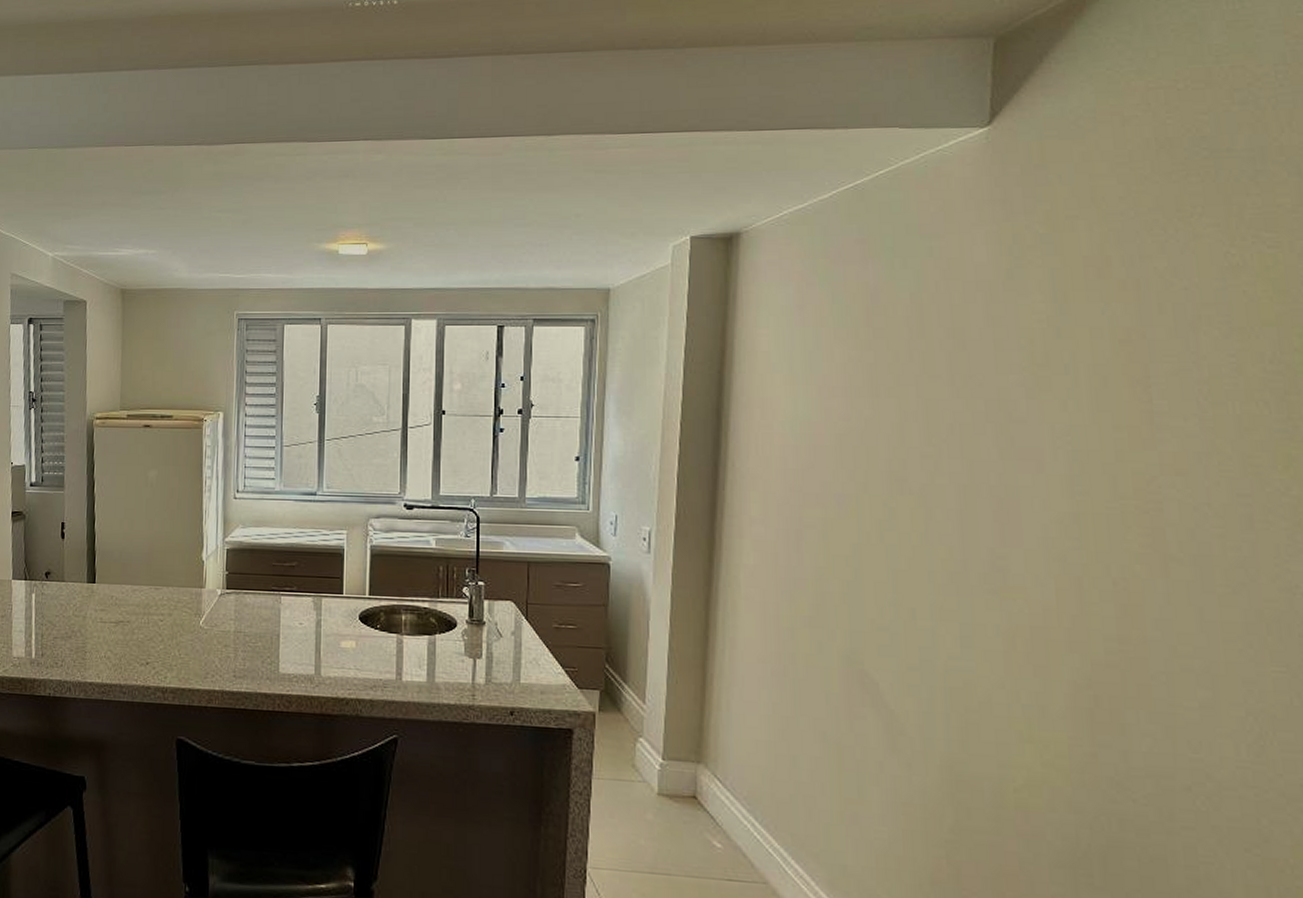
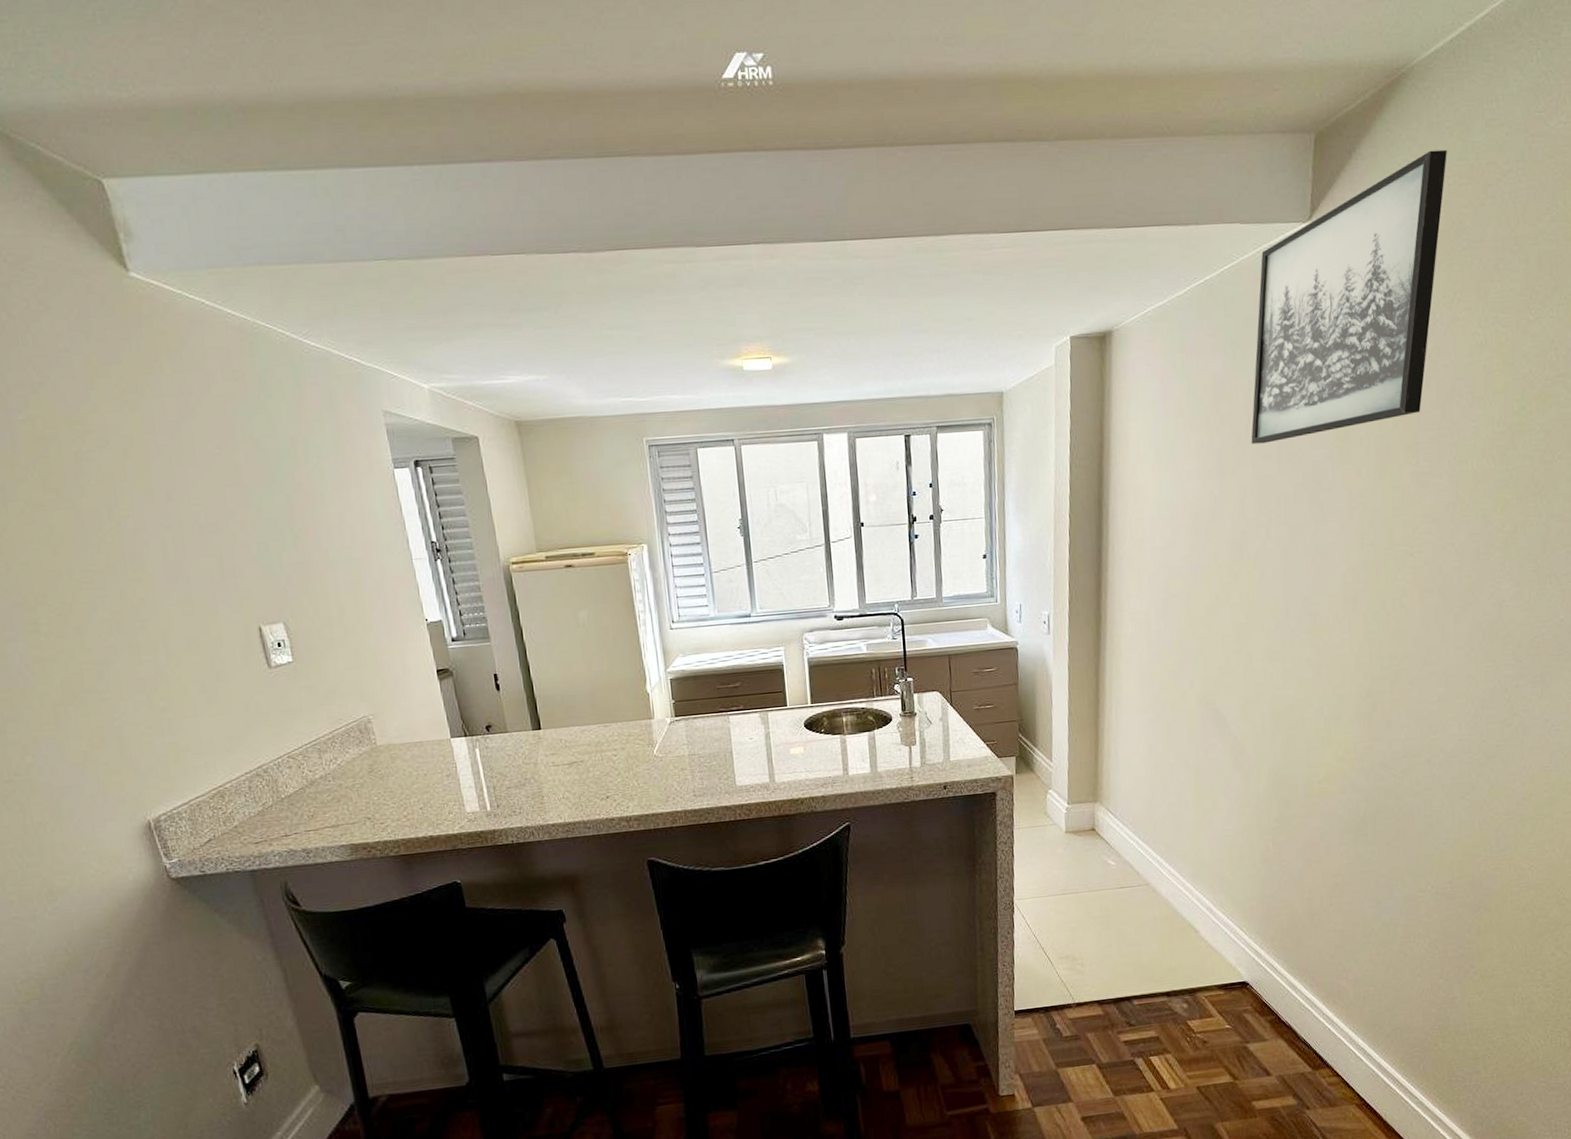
wall art: none [913,52,1174,363] -> present [1251,149,1447,445]

